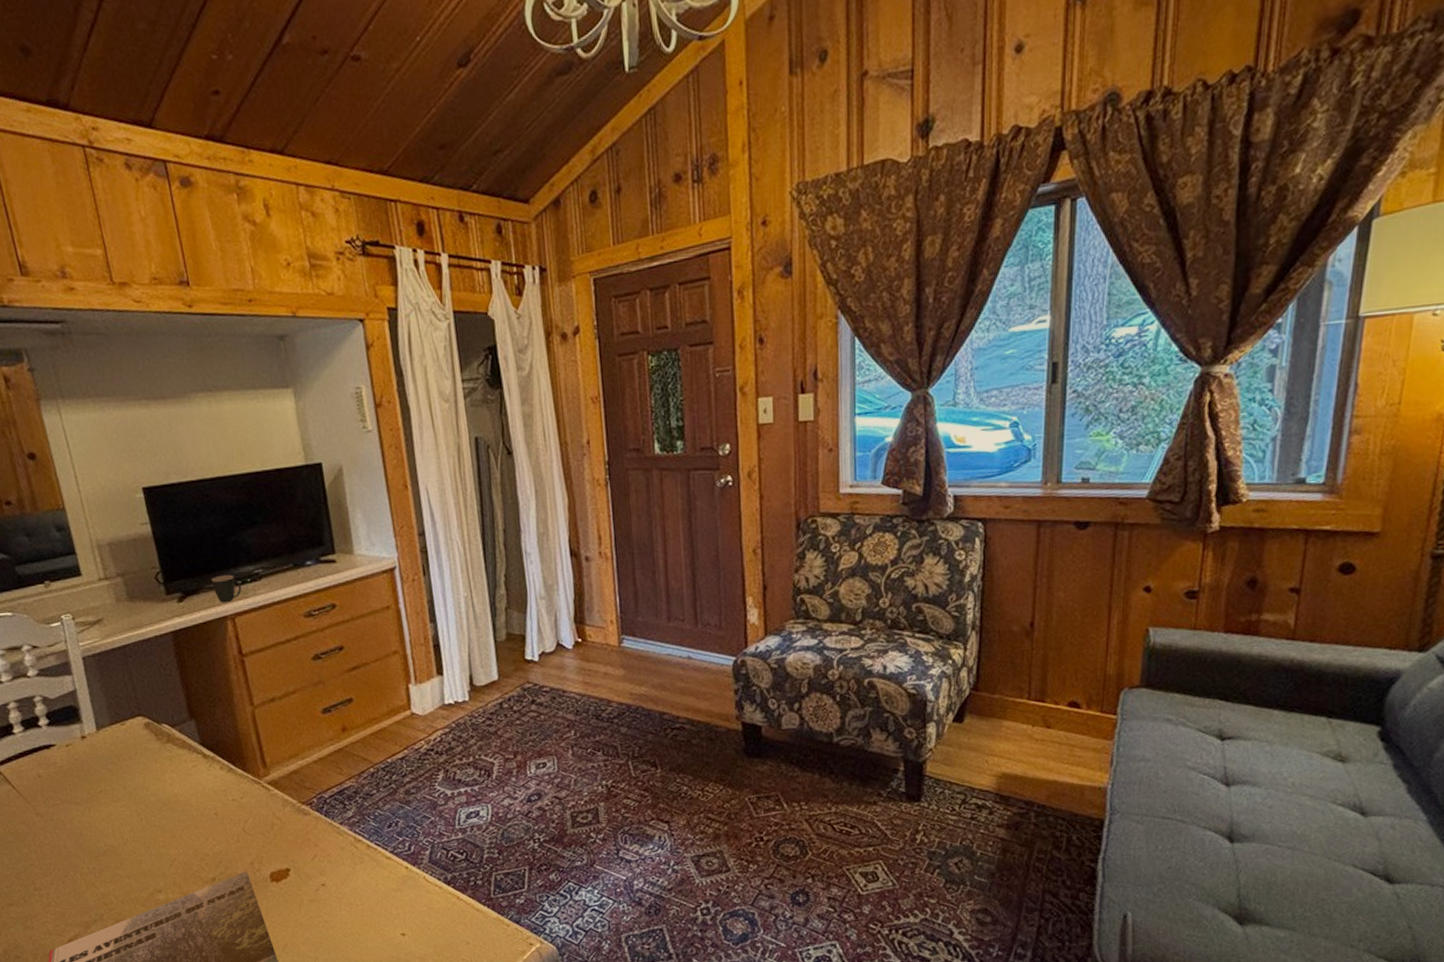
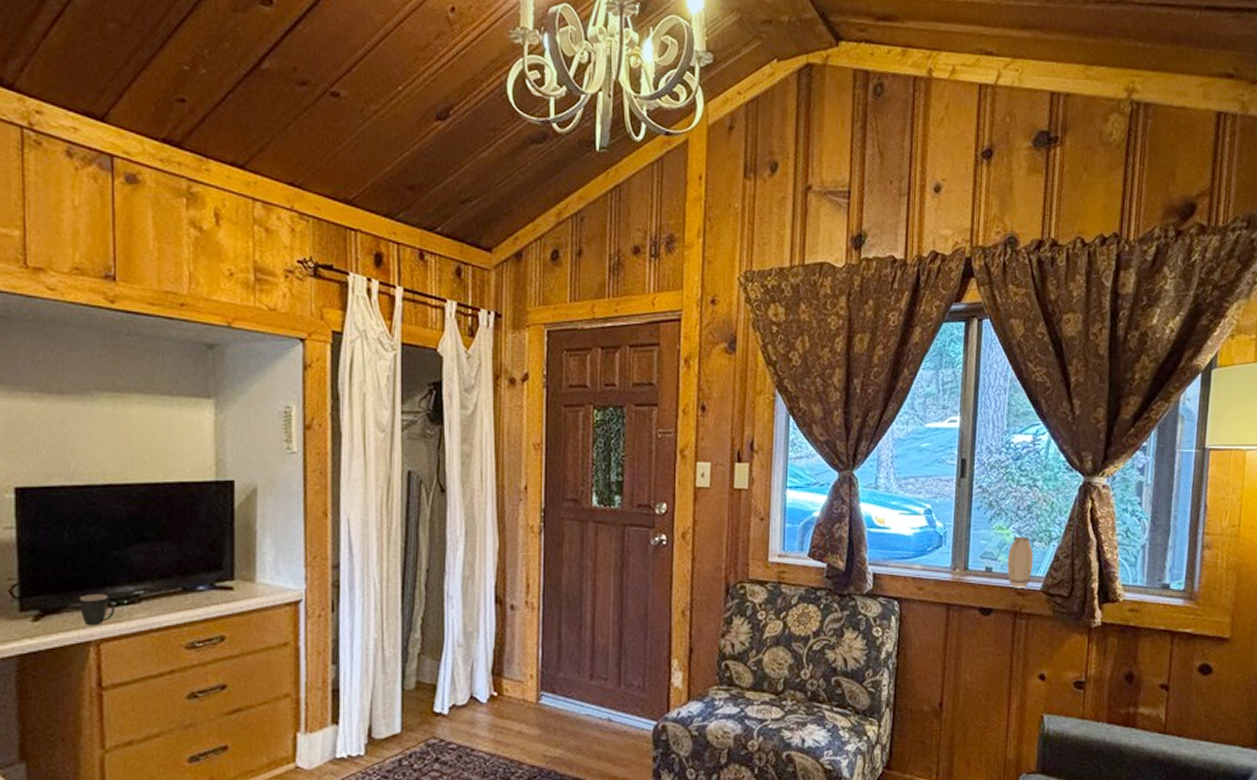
vase: none [1106,441,1139,498] -> present [1007,536,1034,588]

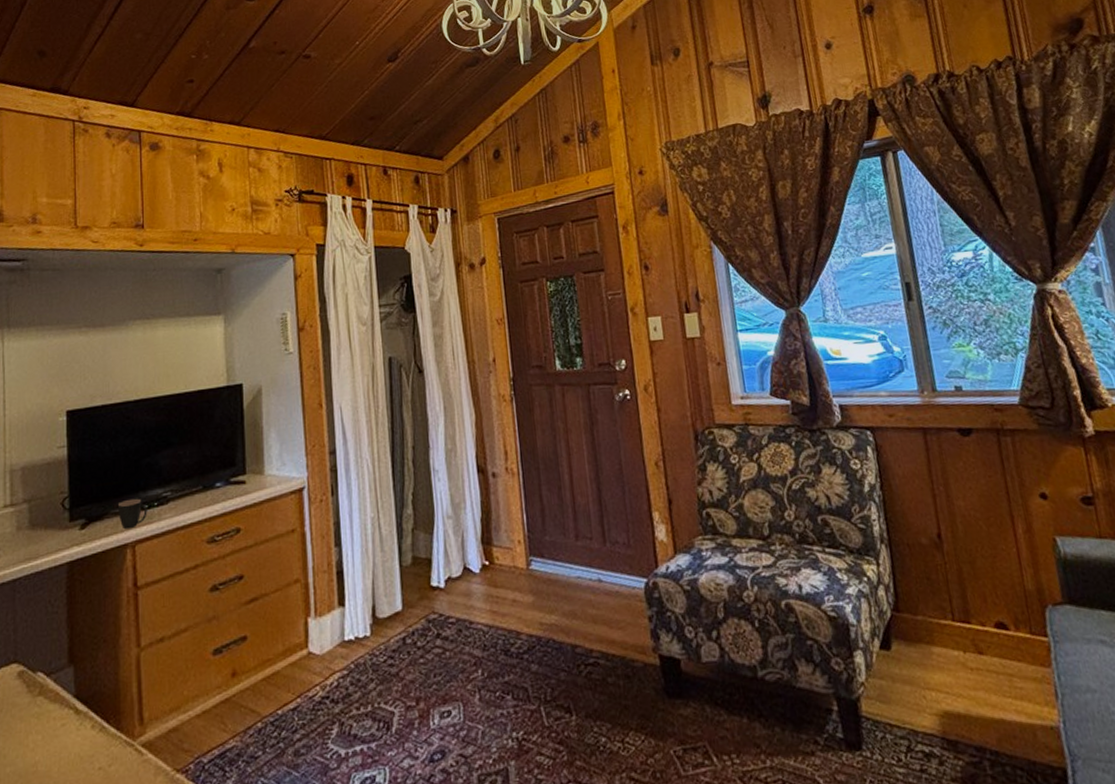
vase: present [1007,536,1034,588] -> none [974,351,1006,405]

